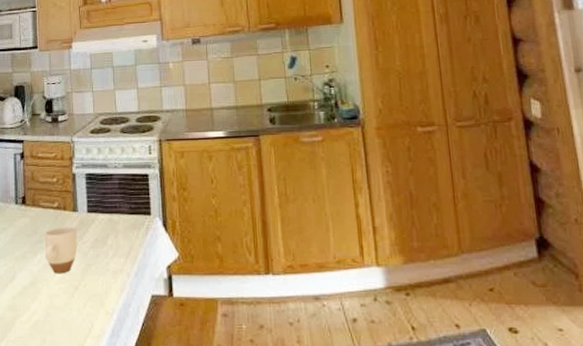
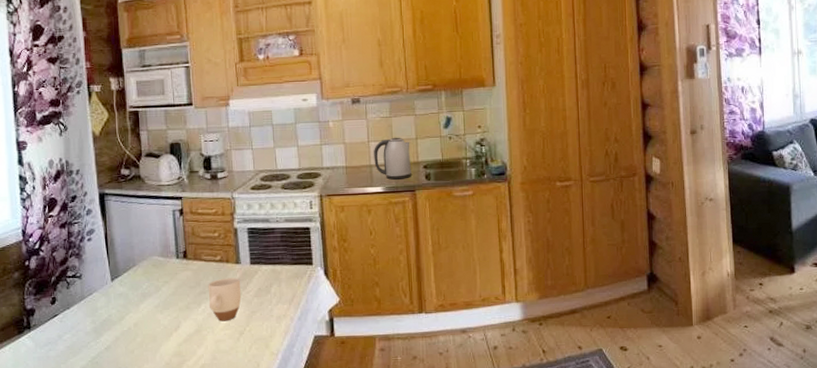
kettle: none [215,78,255,124] -> present [374,137,412,180]

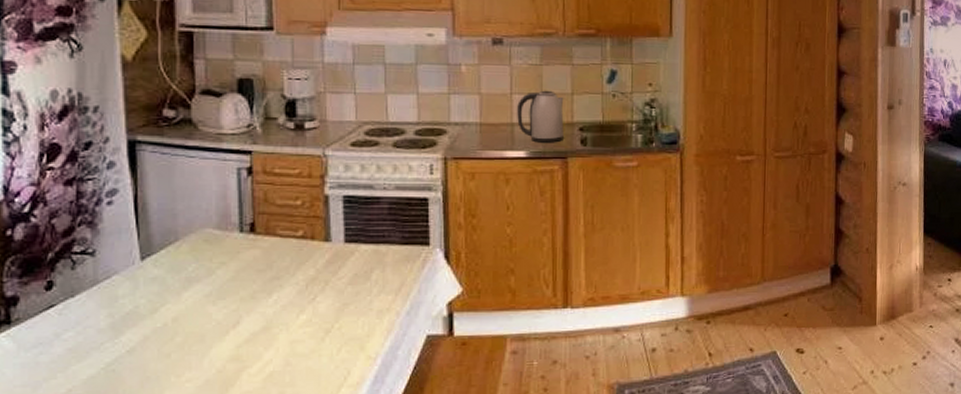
mug: present [208,277,242,322] -> none [283,259,330,316]

